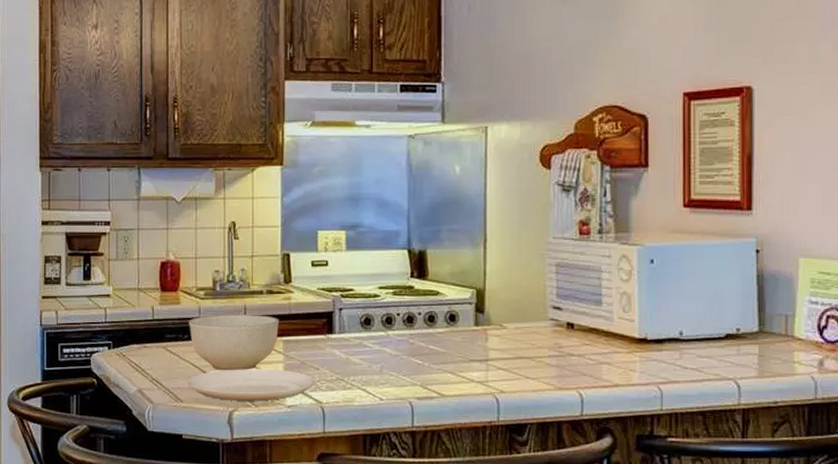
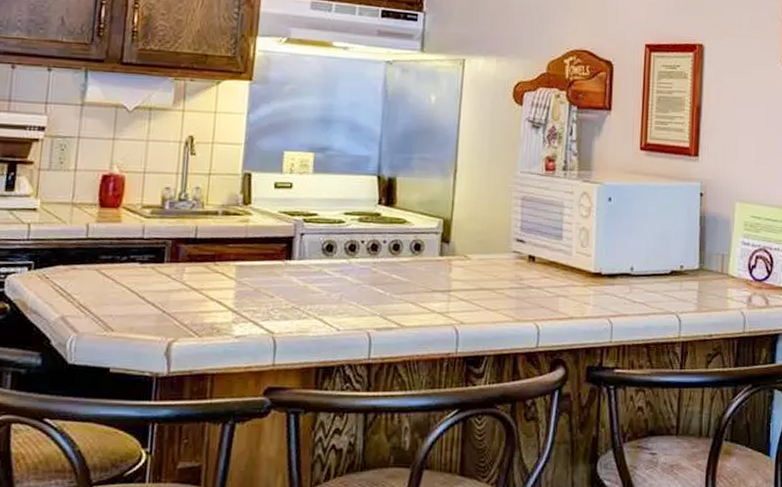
plate: present [187,369,316,401] -> none [121,295,269,331]
bowl: present [189,313,280,371] -> none [129,235,235,298]

